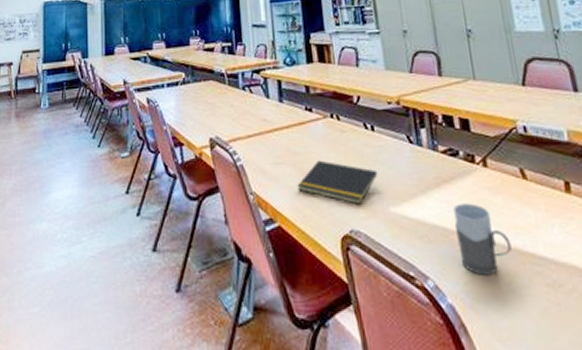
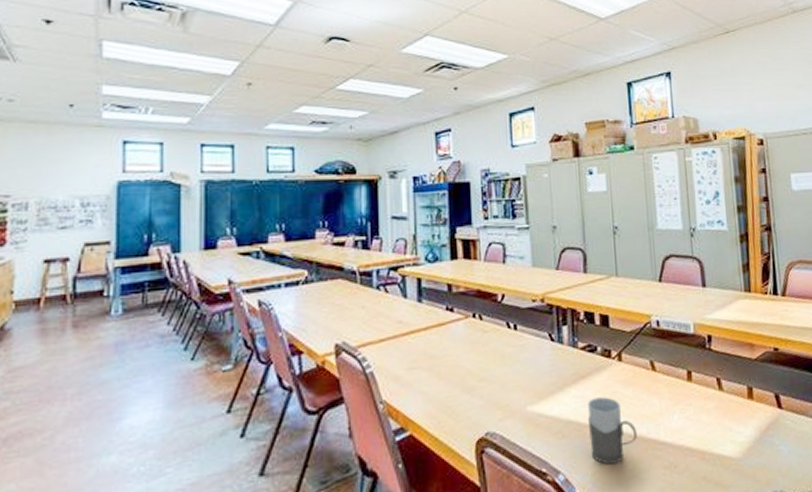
notepad: present [297,160,378,205] -> none [433,362,518,406]

